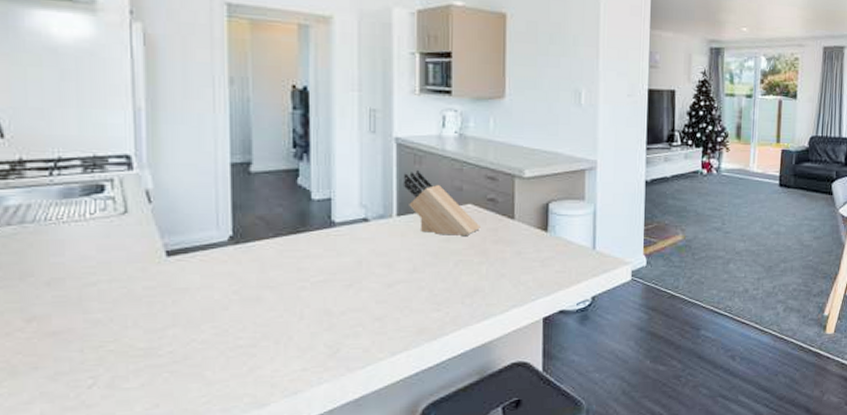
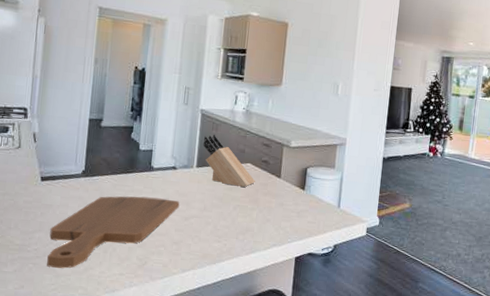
cutting board: none [190,262,378,374] -> present [47,196,180,268]

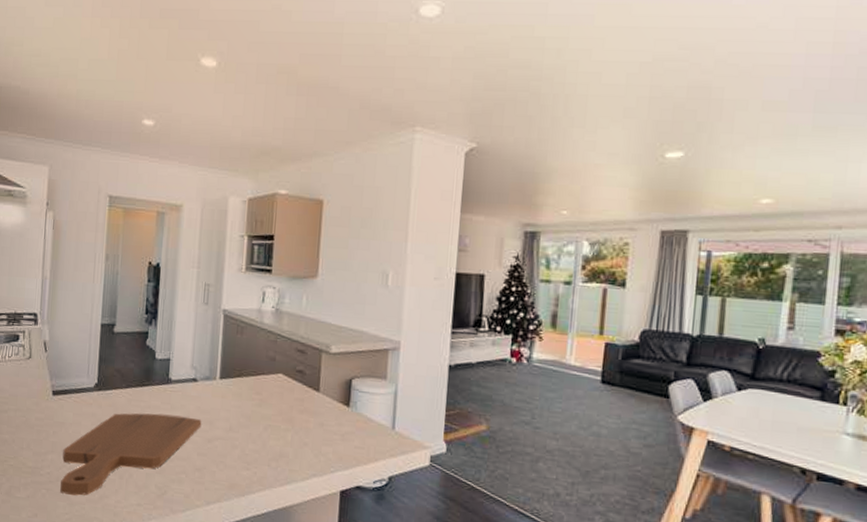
knife block: present [203,135,255,187] -> none [226,339,289,403]

